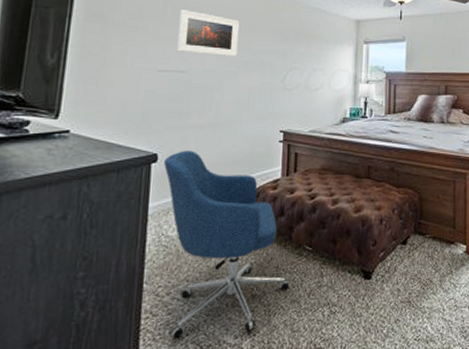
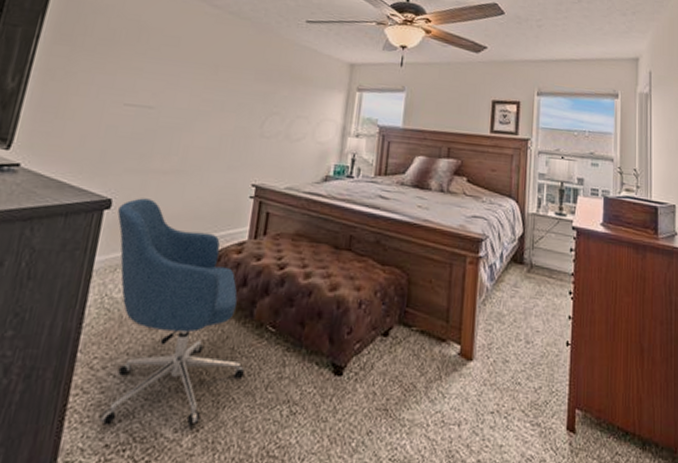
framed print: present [177,10,240,56] -> none [147,38,220,95]

